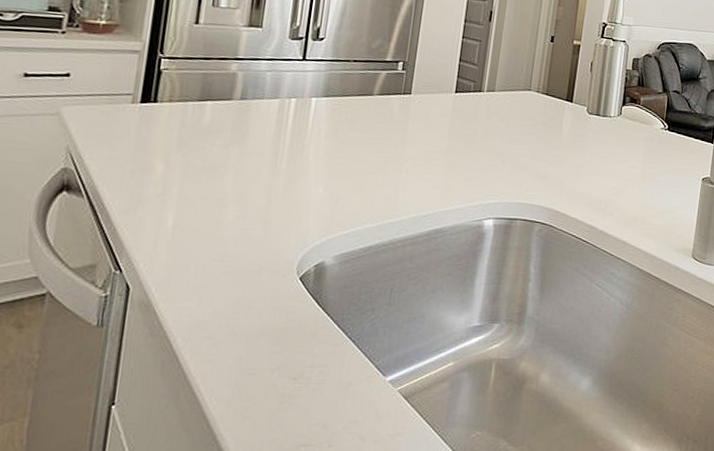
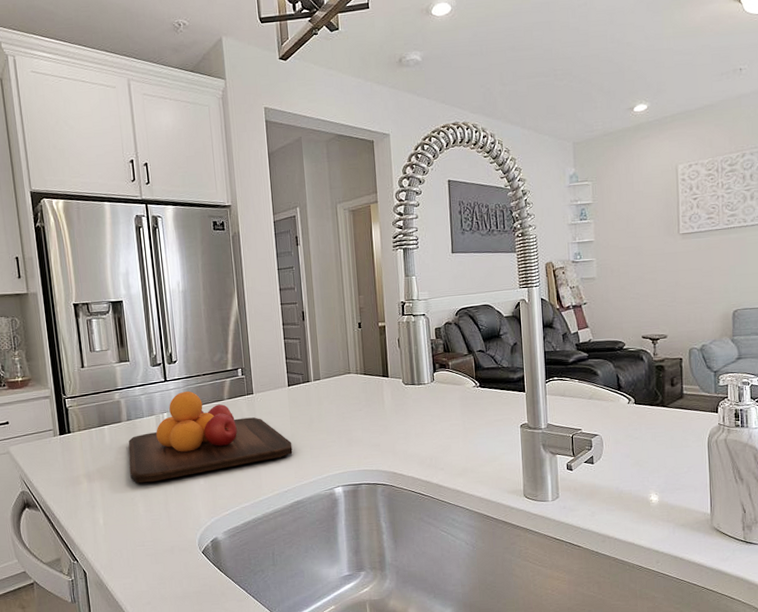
chopping board: none [226,76,445,182] -> present [128,391,293,484]

